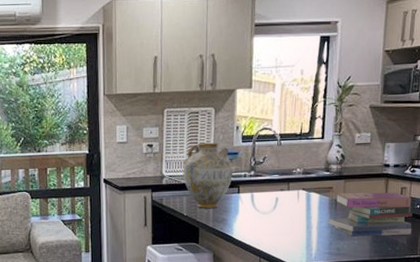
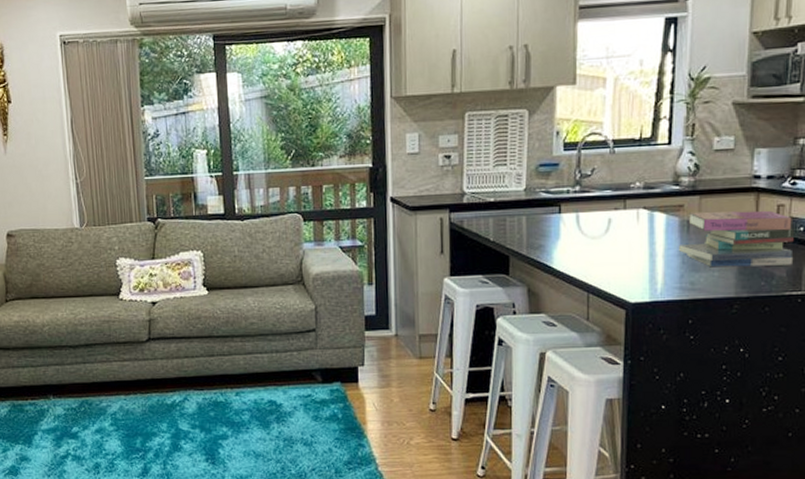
ceramic jug: present [183,142,233,208] -> none [488,151,553,232]

